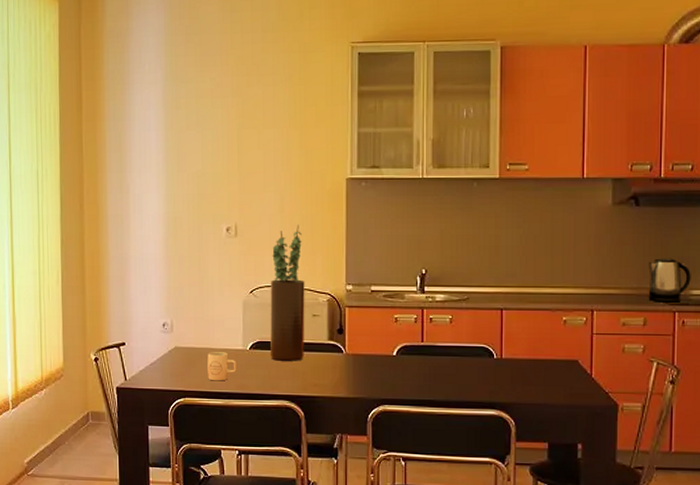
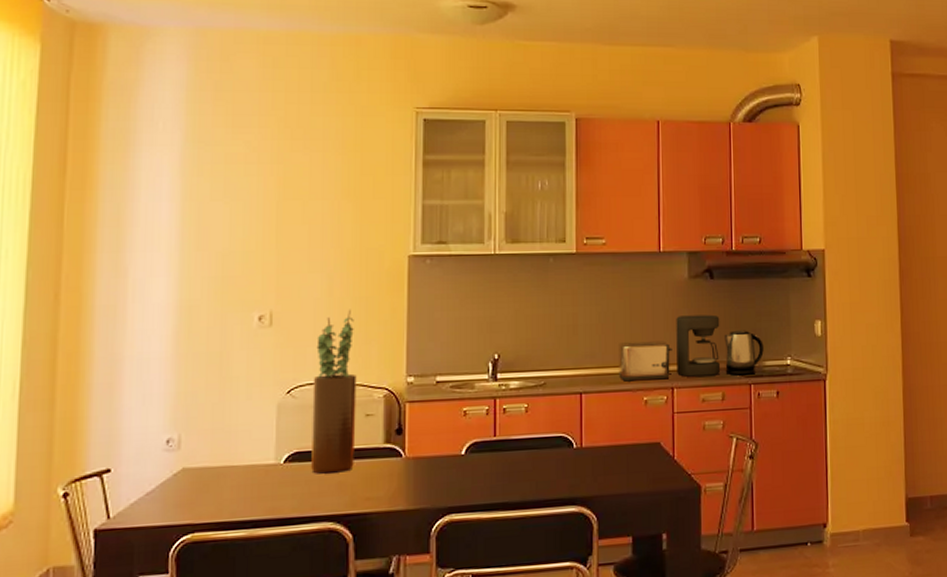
mug: present [207,352,237,381] -> none [226,469,266,508]
toaster: none [538,264,593,302] -> present [618,341,672,382]
coffee maker: none [597,241,644,302] -> present [676,314,720,377]

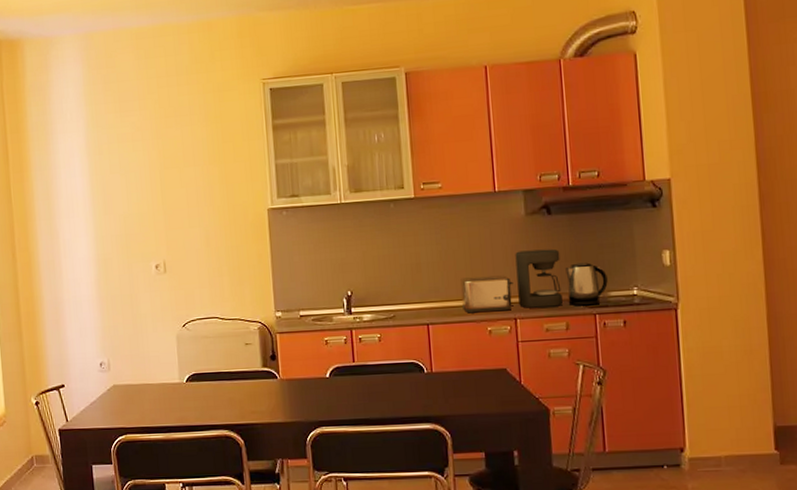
vase: present [311,309,357,474] -> none [201,256,240,391]

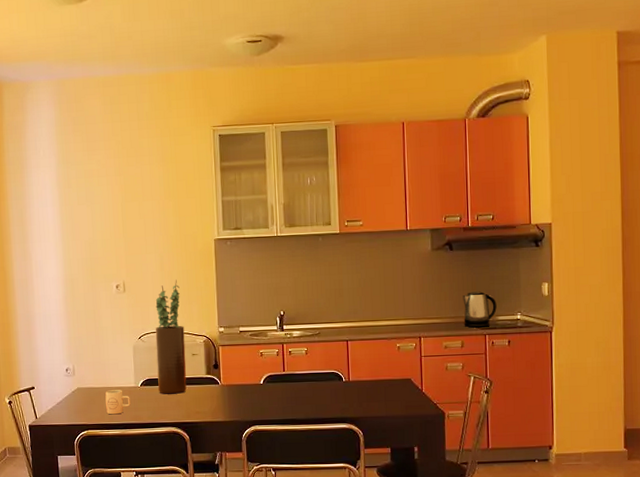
mug: none [145,386,175,416] -> present [105,390,131,415]
vase: none [201,256,240,391] -> present [155,279,187,394]
toaster: present [460,275,513,313] -> none [375,300,419,332]
coffee maker: present [515,249,563,309] -> none [422,279,459,329]

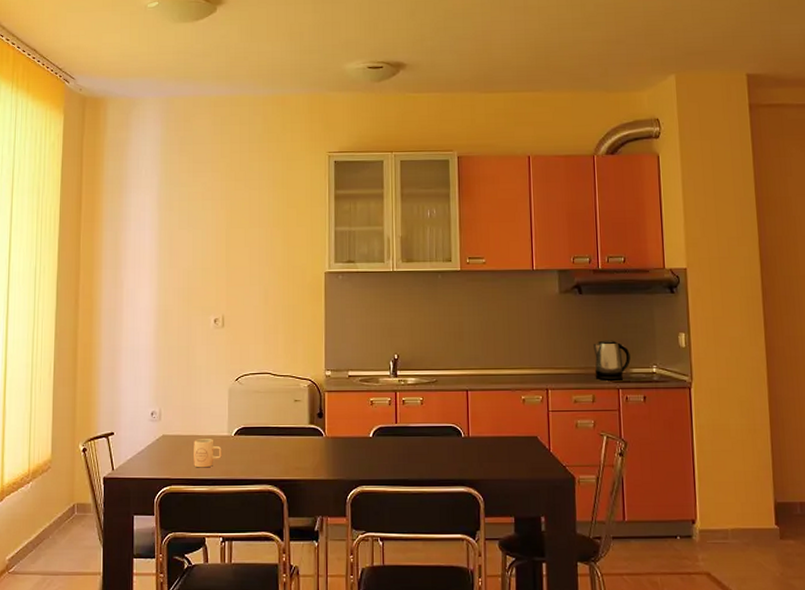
vase: present [155,279,187,394] -> none [254,315,287,446]

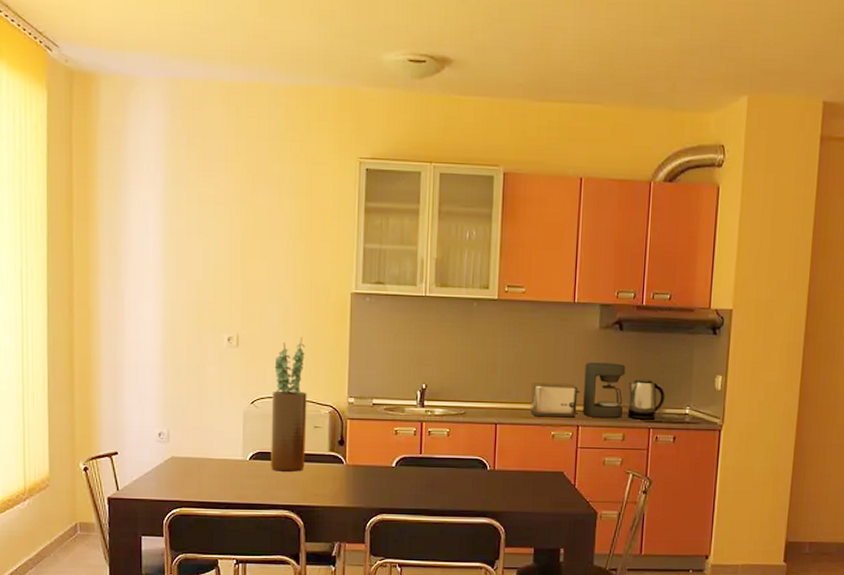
mug: present [194,439,222,468] -> none [205,462,236,492]
vase: none [254,315,287,446] -> present [271,336,307,472]
toaster: none [498,347,546,382] -> present [529,382,580,418]
coffee maker: none [549,325,590,381] -> present [583,362,626,419]

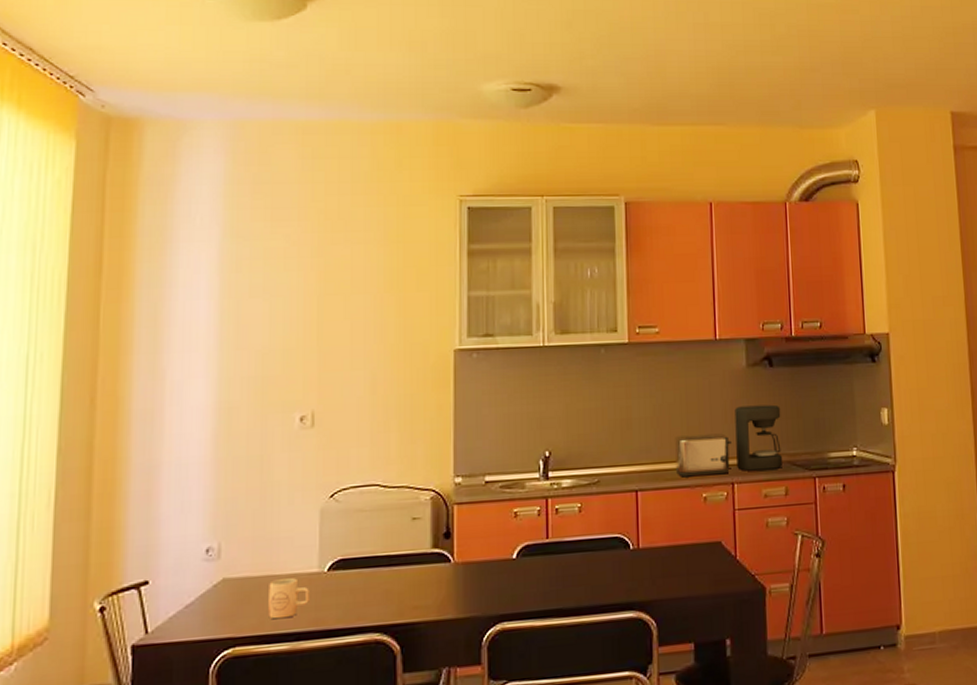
mug: none [205,462,236,492] -> present [268,578,309,620]
vase: present [271,336,307,472] -> none [356,407,402,582]
kettle: present [627,379,665,420] -> none [786,420,828,469]

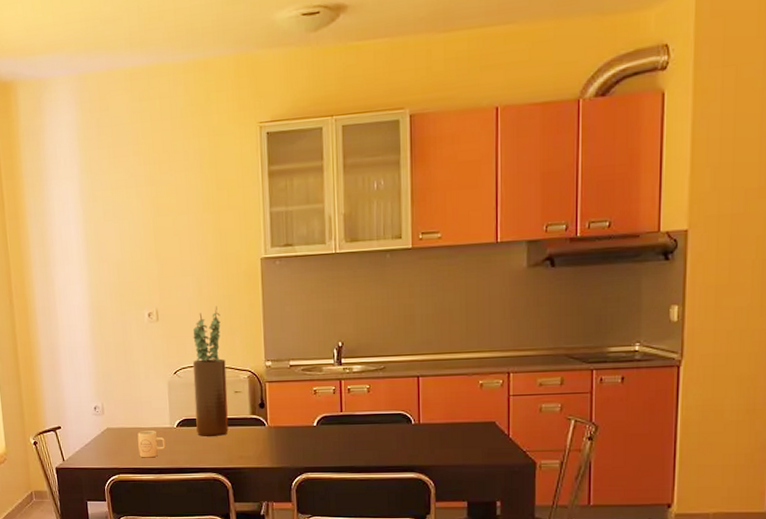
vase: none [356,407,402,582] -> present [192,305,229,436]
toaster: present [675,433,732,478] -> none [453,328,509,366]
coffee maker: present [734,404,782,471] -> none [513,302,561,363]

